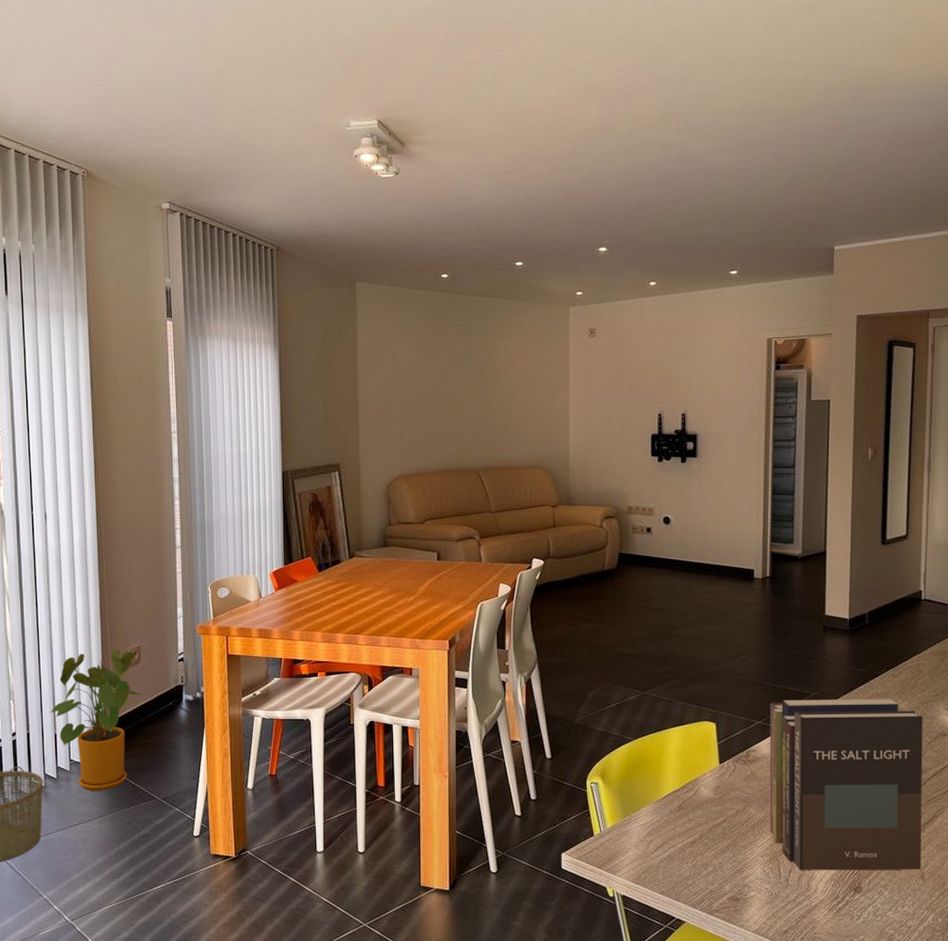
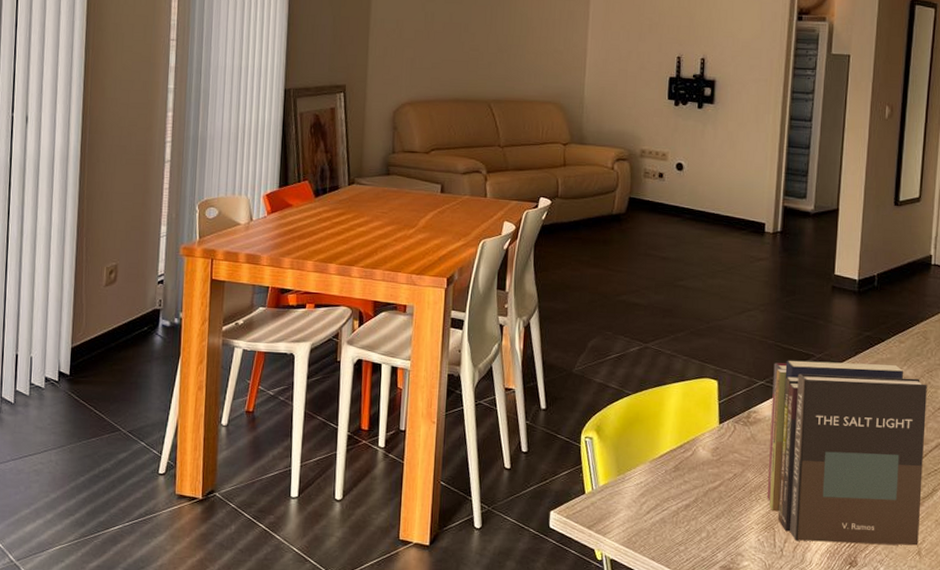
house plant: present [49,649,144,791] -> none [12,266,117,419]

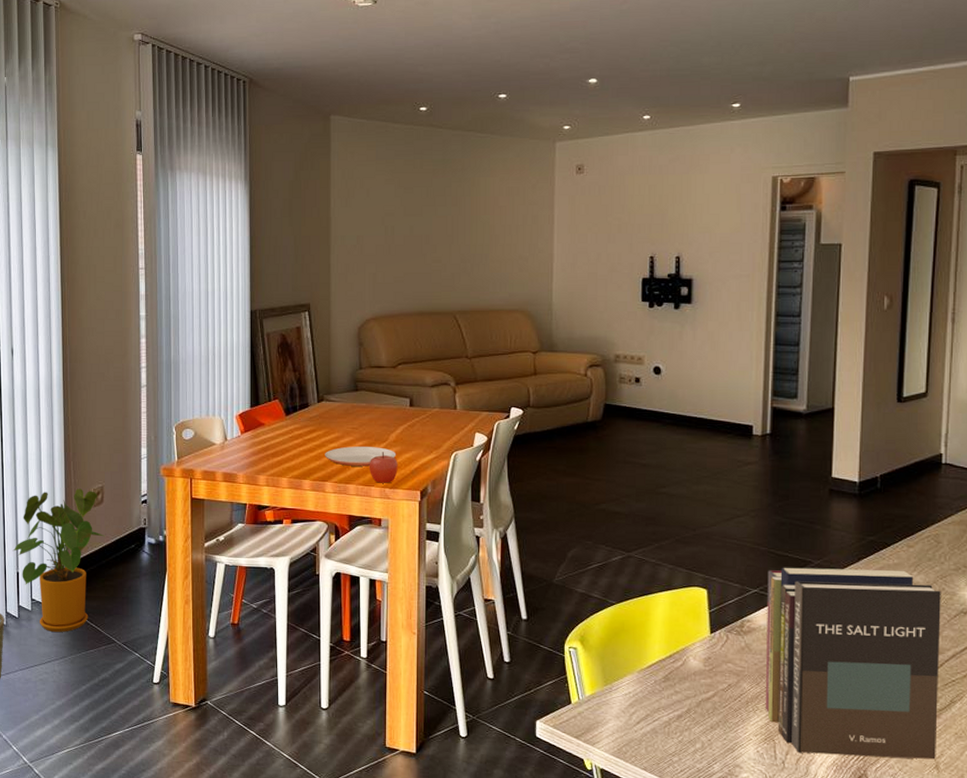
house plant: none [12,266,117,419] -> present [12,488,106,632]
plate: none [352,231,425,252] -> present [325,446,397,467]
fruit: none [396,237,426,270] -> present [369,452,398,483]

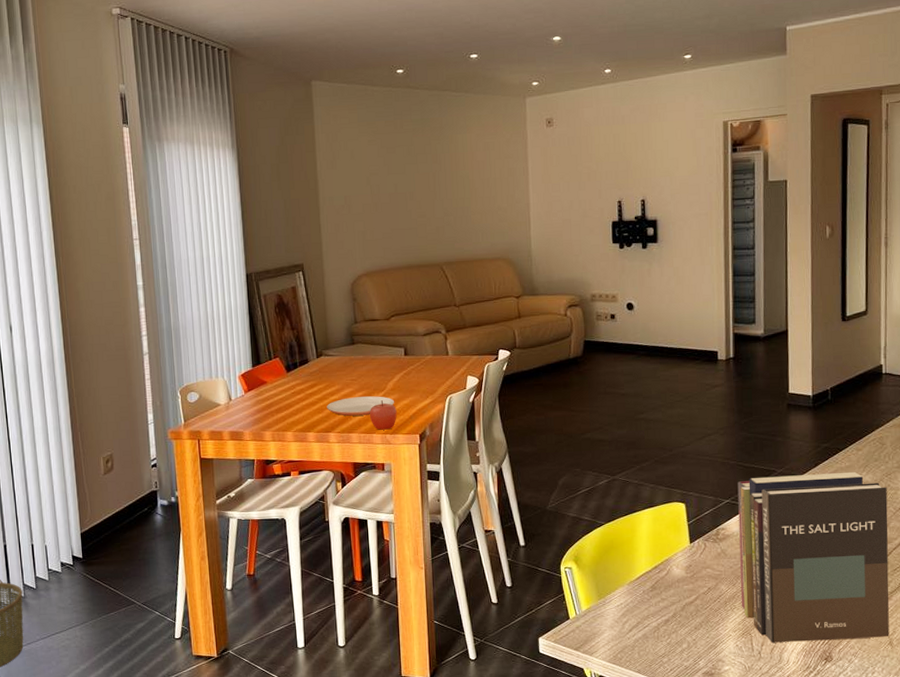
house plant: present [12,488,106,632] -> none [25,458,118,599]

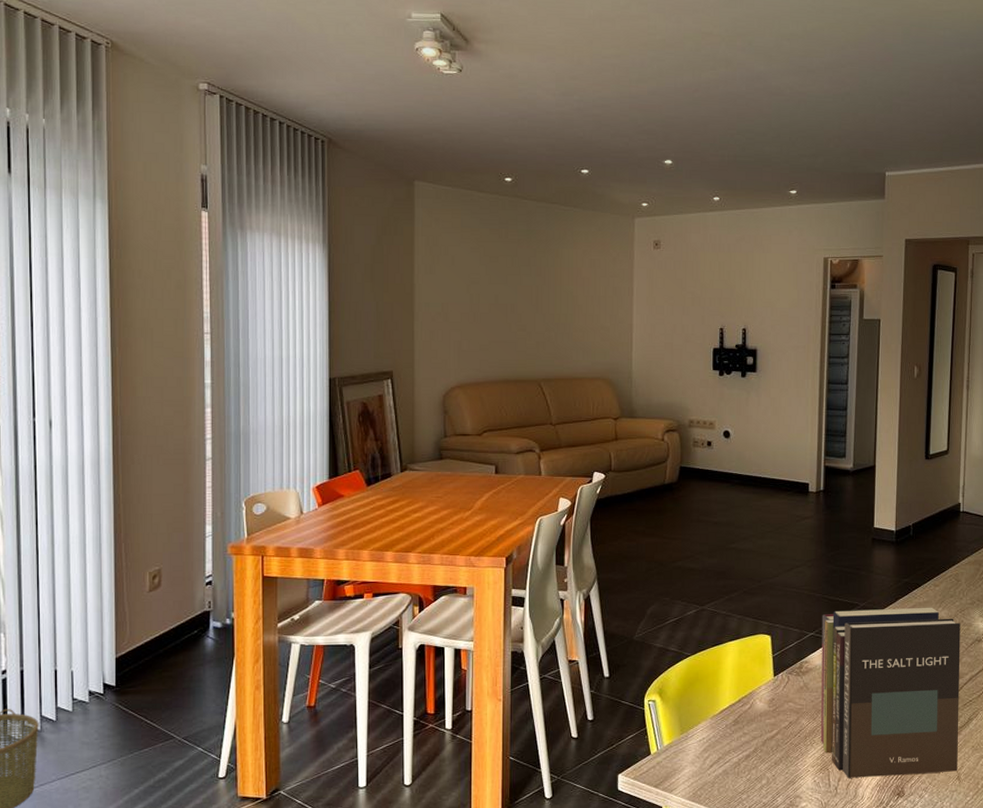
plate: present [326,396,395,416] -> none [408,515,482,536]
fruit: present [369,400,397,430] -> none [453,520,483,552]

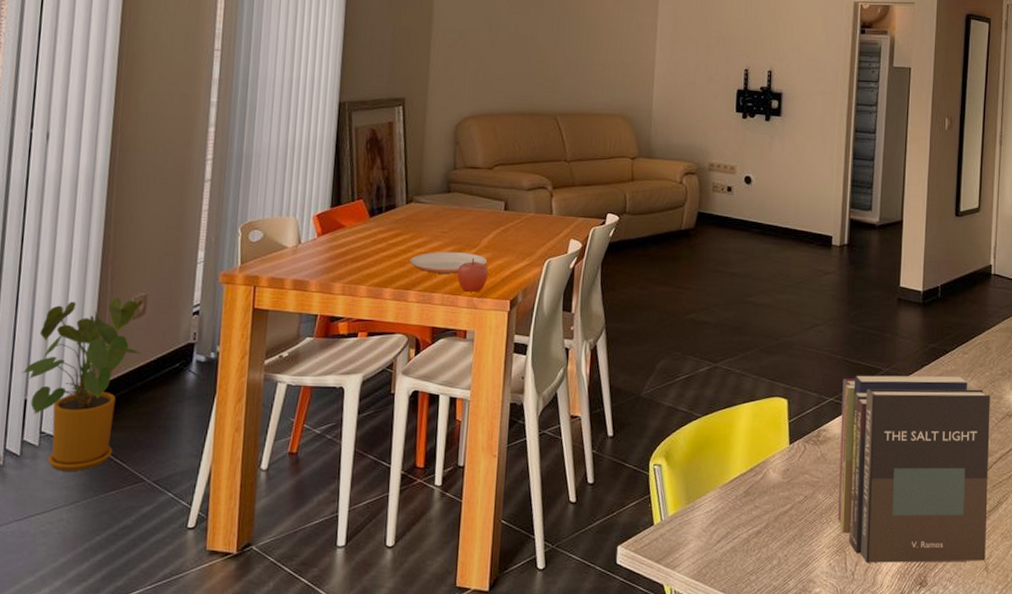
house plant: none [49,572,164,733] -> present [21,297,145,471]
plate: none [408,515,482,536] -> present [410,252,488,274]
fruit: none [453,520,483,552] -> present [456,258,488,292]

